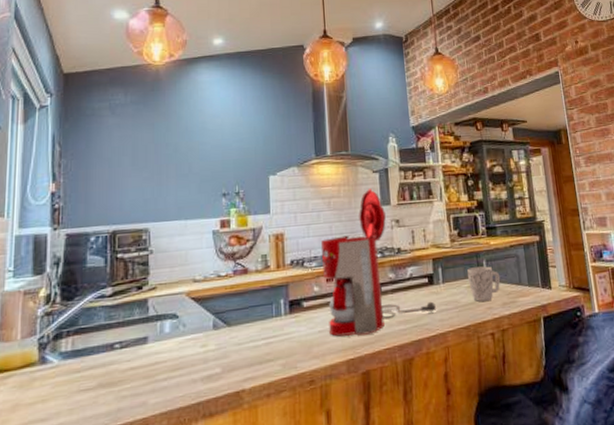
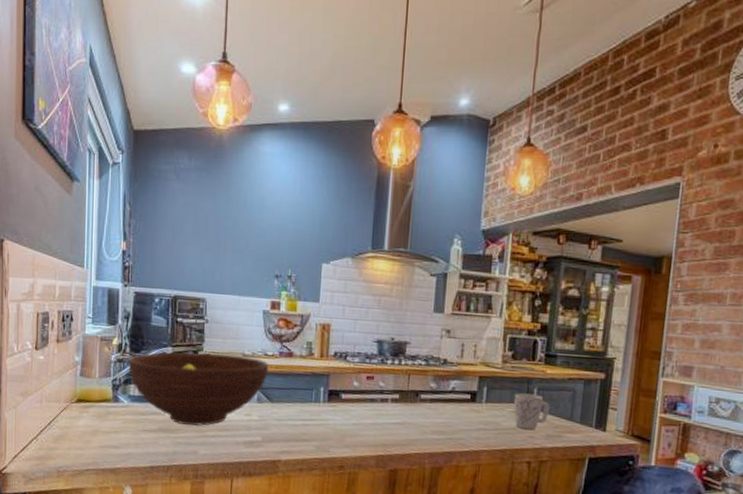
fruit bowl: none [58,281,224,374] -> present [128,352,269,427]
coffee maker: present [321,189,436,337] -> none [363,293,474,437]

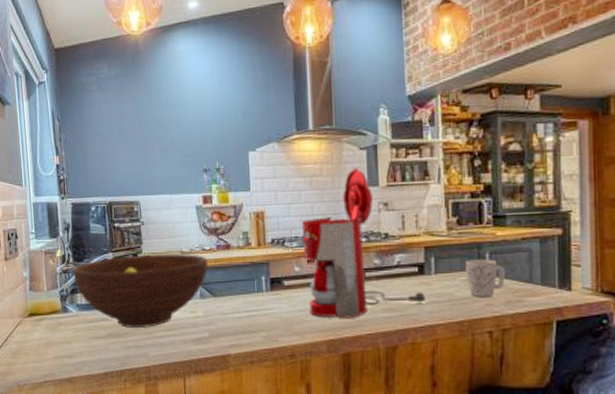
coffee maker: none [363,293,474,437] -> present [302,168,425,318]

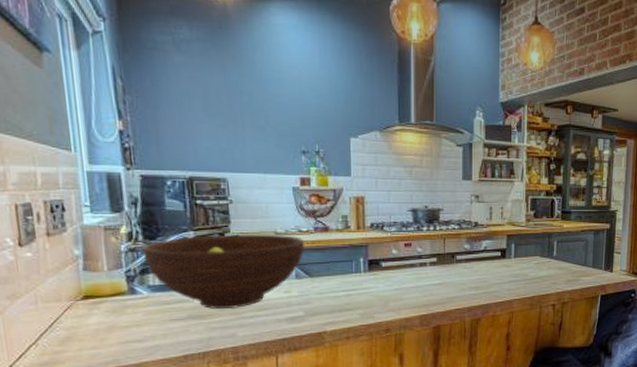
coffee maker: present [302,168,425,318] -> none [400,162,505,296]
mug: present [466,259,506,297] -> none [538,246,568,277]

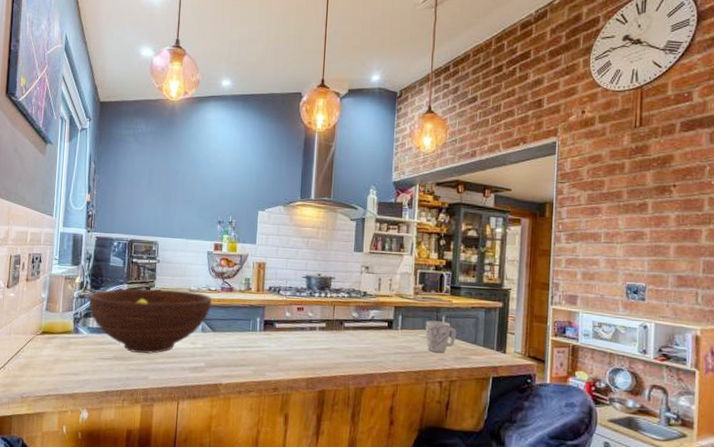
mug: none [538,246,568,277] -> present [425,320,457,352]

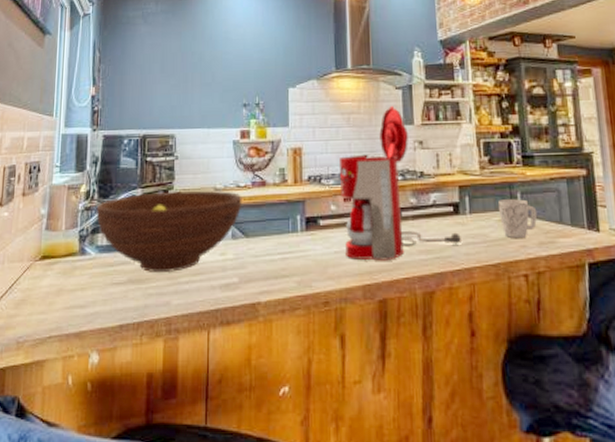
coffee maker: none [295,235,391,361] -> present [339,106,461,261]

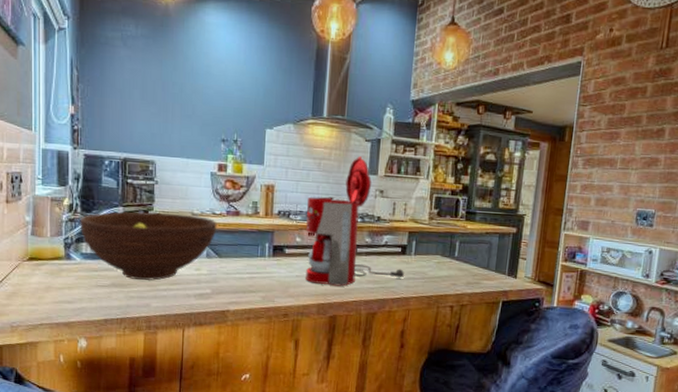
mug: present [498,199,538,238] -> none [439,246,470,278]

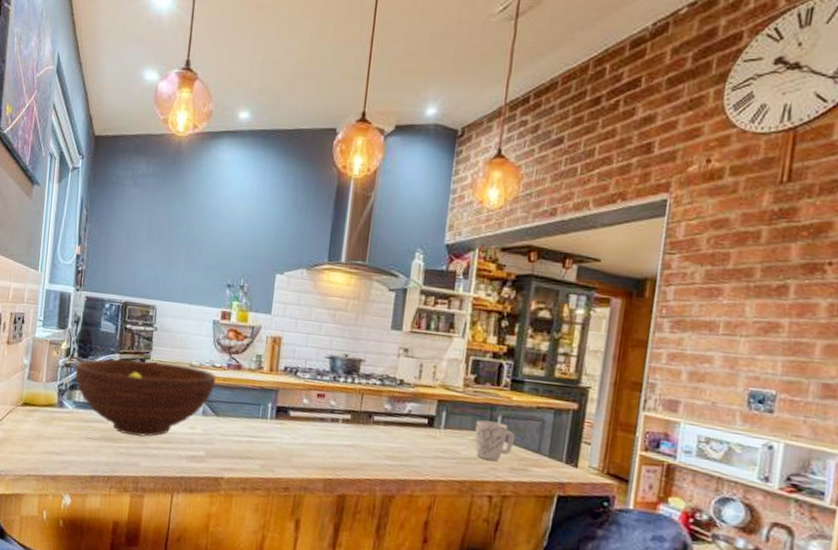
coffee maker: present [305,157,404,287] -> none [311,308,431,461]
mug: none [439,246,470,278] -> present [474,419,516,461]

